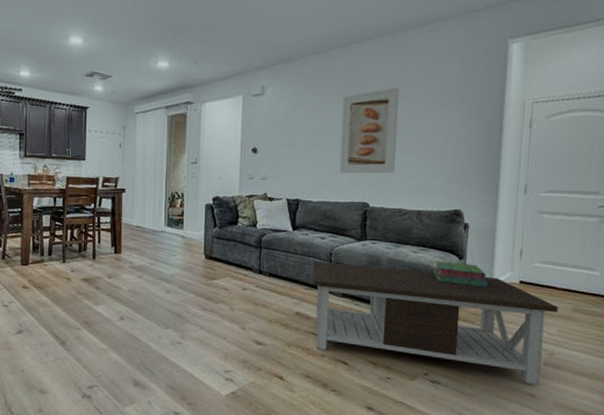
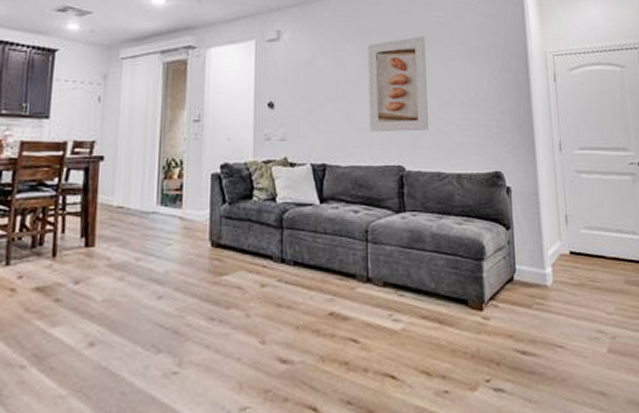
coffee table: present [312,261,558,386] -> none [347,242,612,380]
stack of books: present [433,261,488,288] -> none [481,233,539,262]

